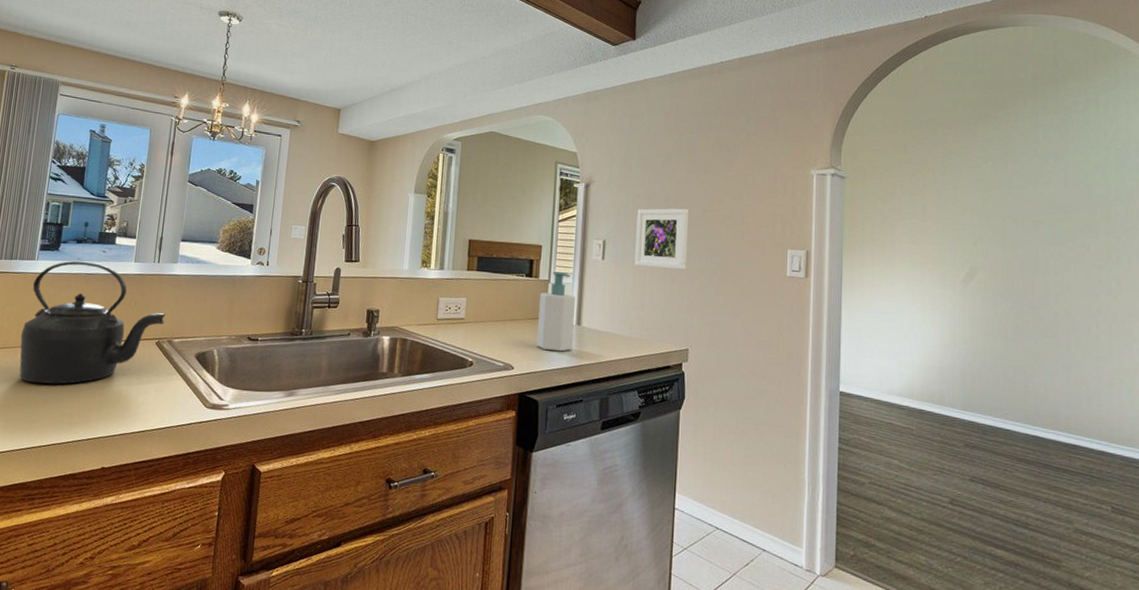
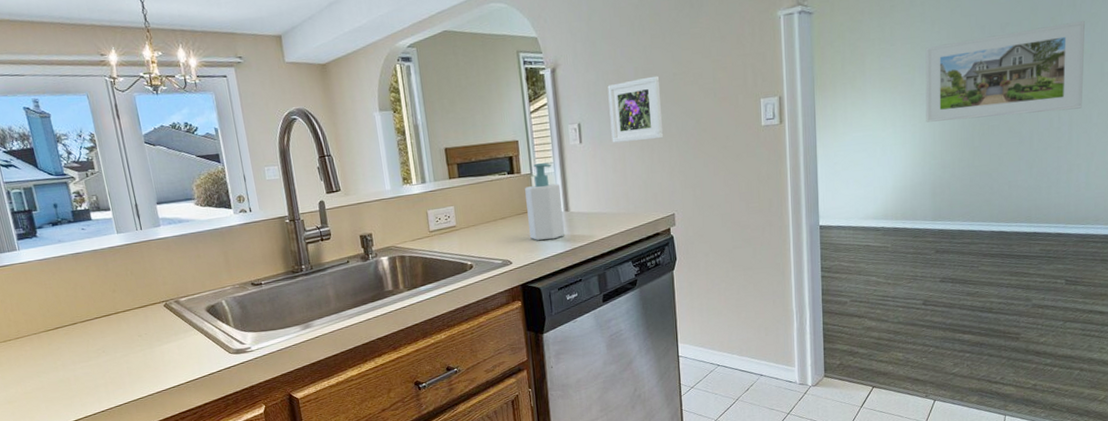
kettle: present [19,260,166,384] -> none [23,241,166,364]
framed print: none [956,230,1121,320] -> present [925,20,1085,123]

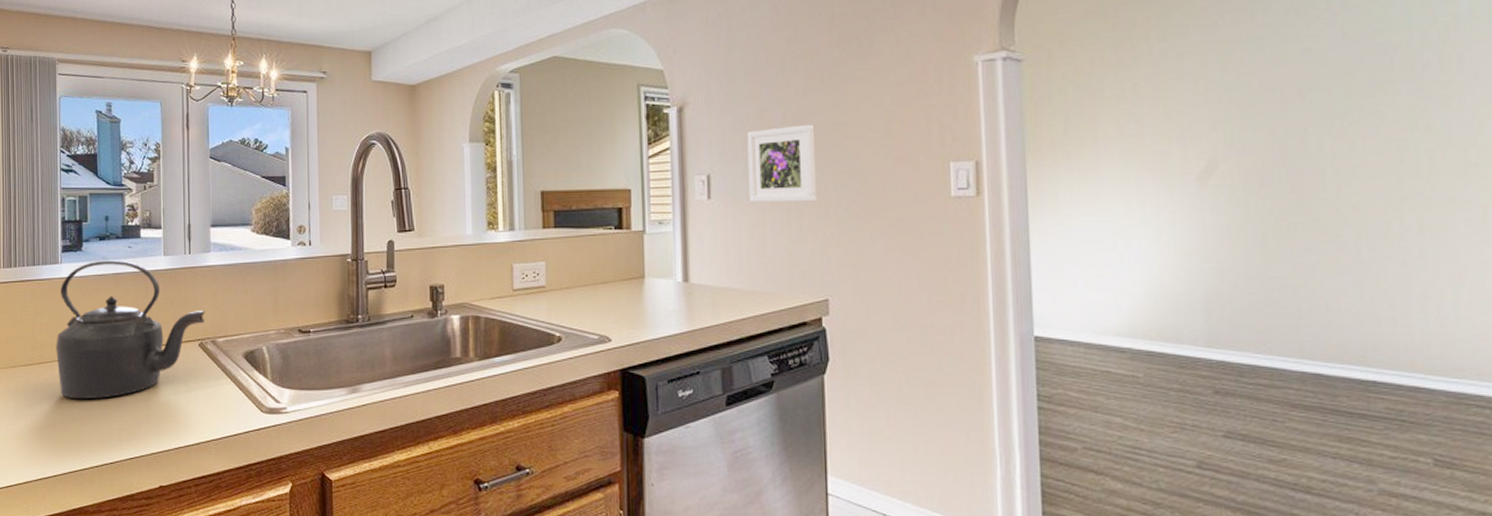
kettle: none [23,241,166,364] -> present [56,260,205,400]
soap bottle: present [525,163,564,241] -> none [635,219,681,316]
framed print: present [925,20,1085,123] -> none [1186,90,1438,212]

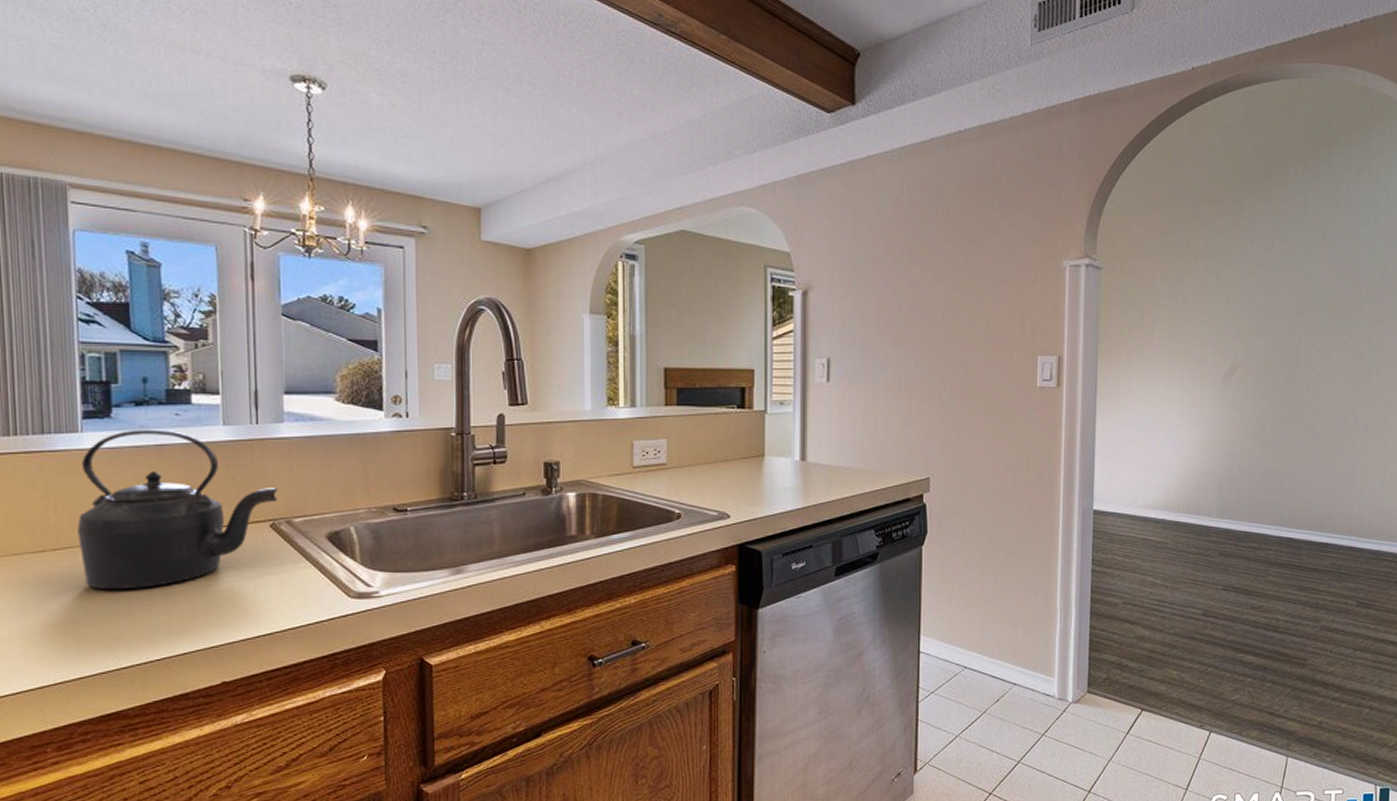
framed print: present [747,124,818,203] -> none [865,314,927,388]

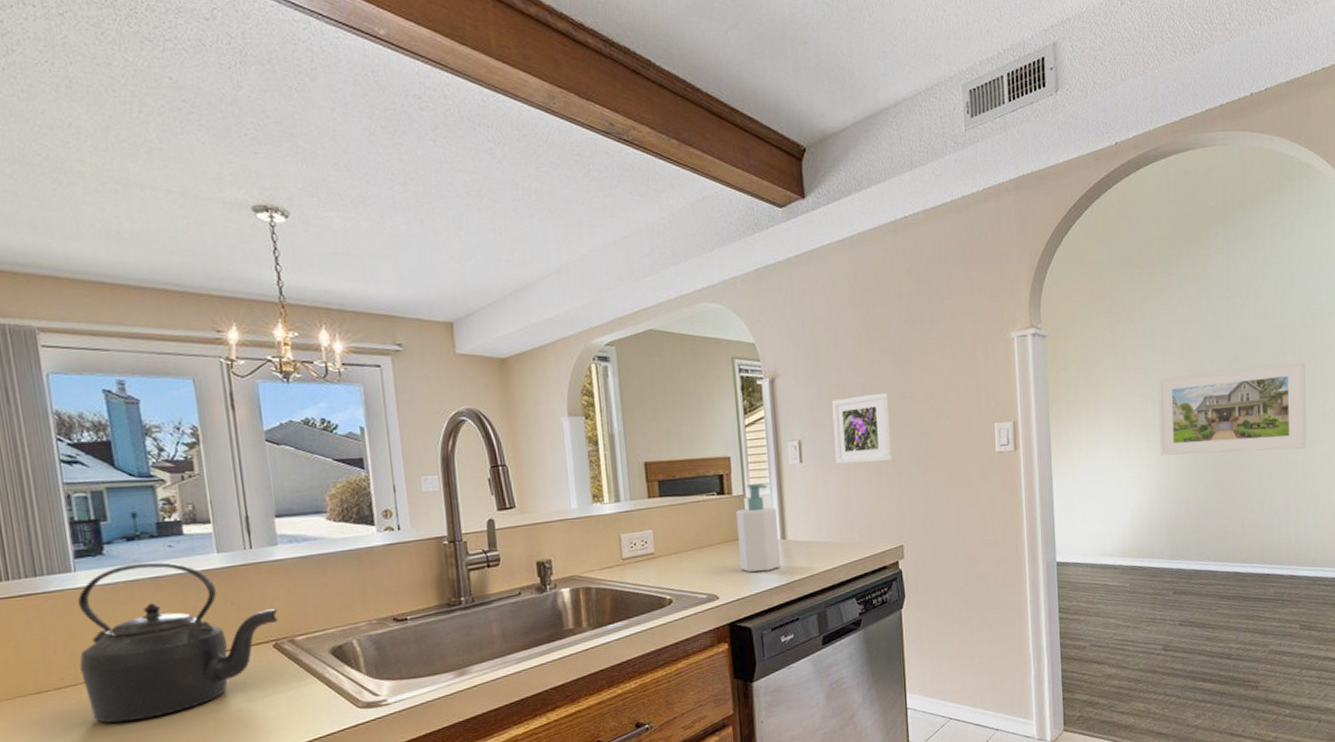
soap bottle: none [756,400,799,493] -> present [736,483,780,573]
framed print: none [865,314,927,388] -> present [831,392,892,464]
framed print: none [1216,315,1383,410] -> present [1157,360,1307,456]

